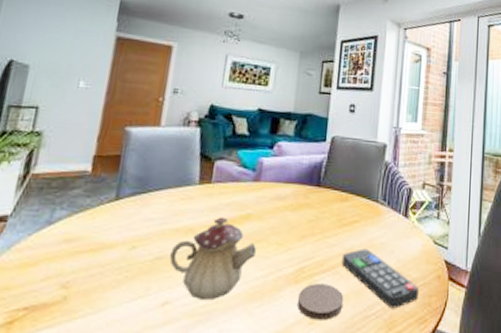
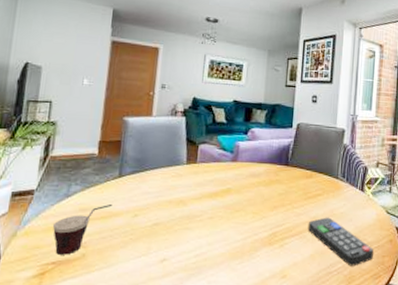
cup: none [27,232,105,298] -> present [52,203,112,255]
teapot: present [169,217,256,299] -> none [165,191,236,257]
coaster: present [296,284,344,320] -> none [271,246,310,275]

